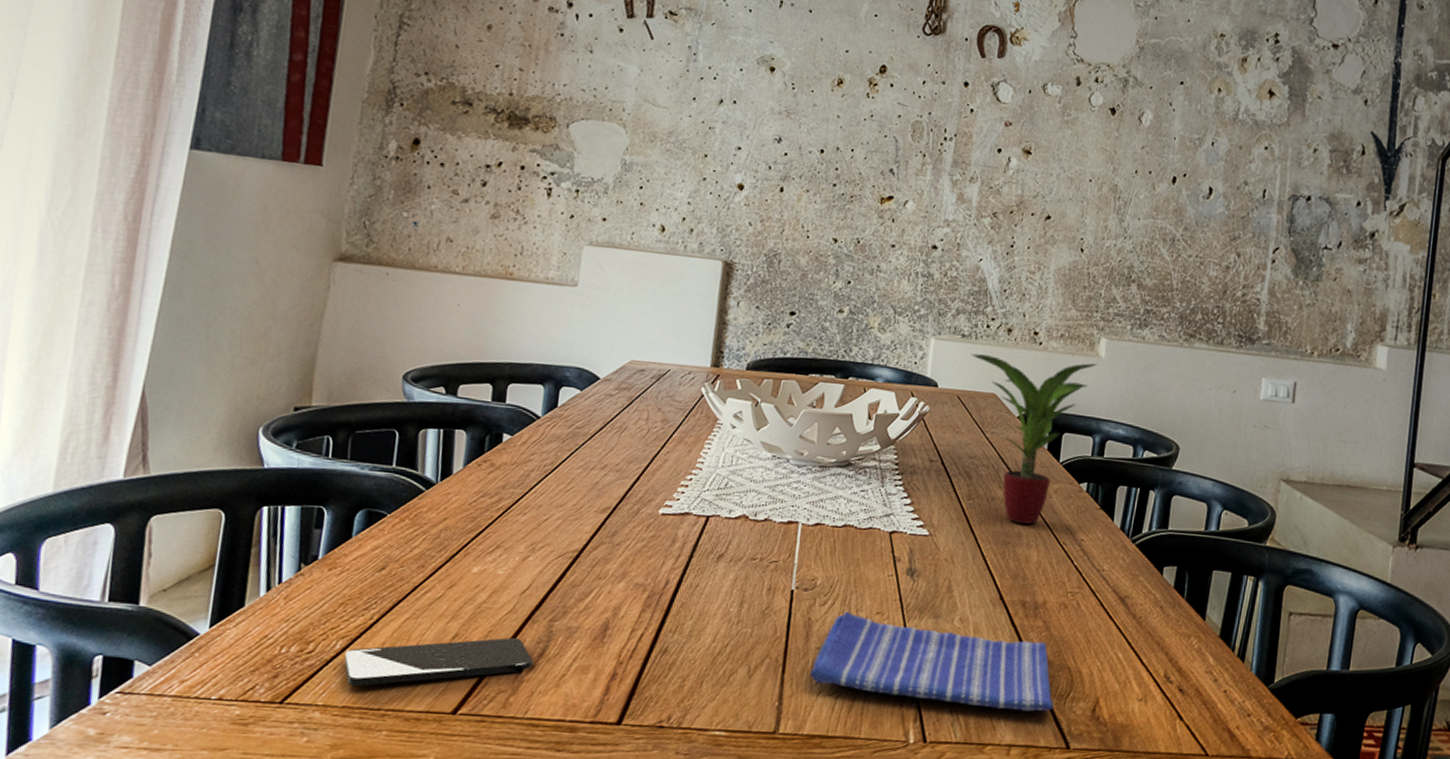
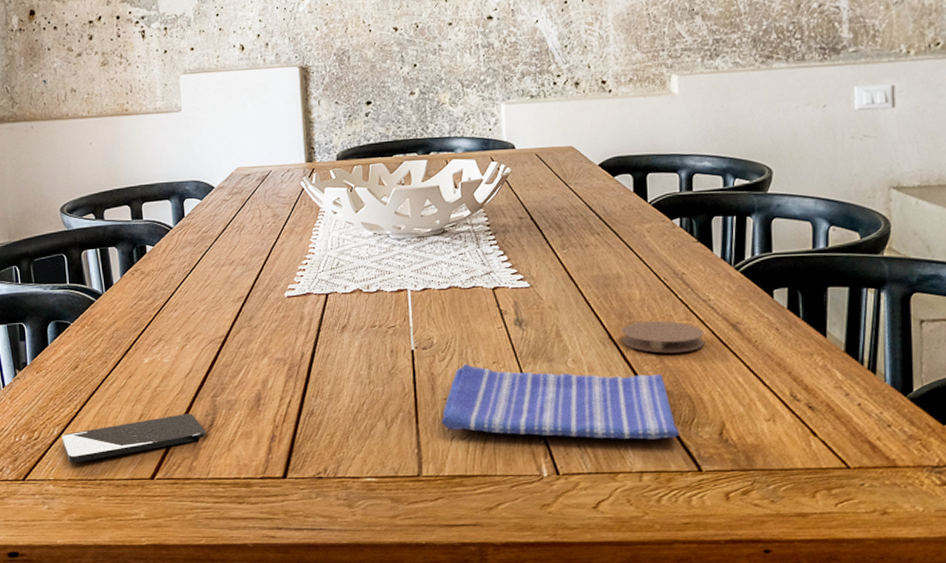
potted plant: present [971,353,1097,524] -> none [542,102,671,266]
coaster: none [1012,585,1093,622] -> present [621,321,704,353]

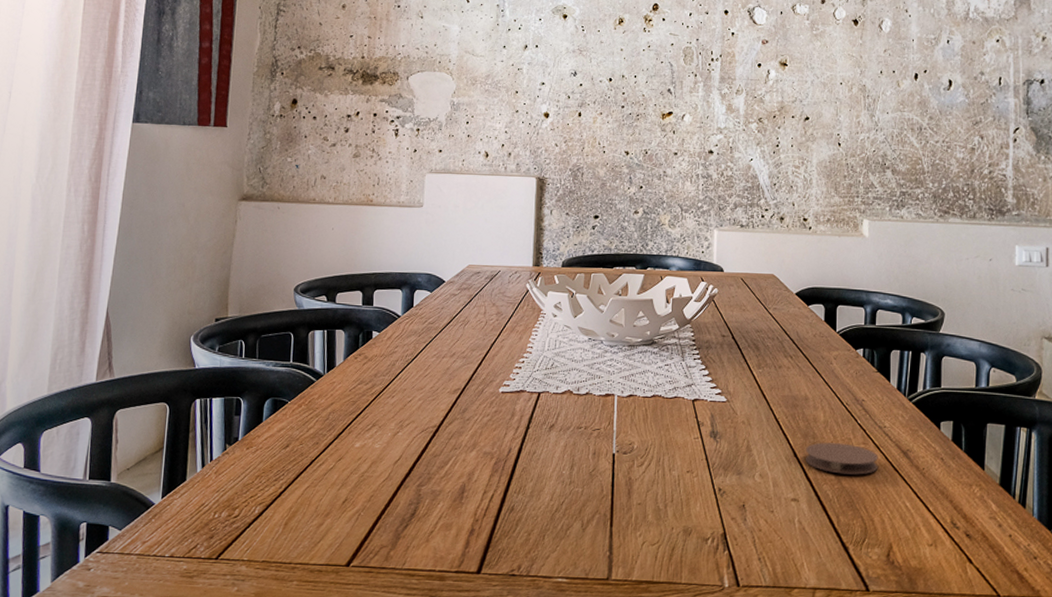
smartphone: present [62,414,206,463] -> none [262,501,407,545]
dish towel: present [442,364,679,440] -> none [635,471,851,557]

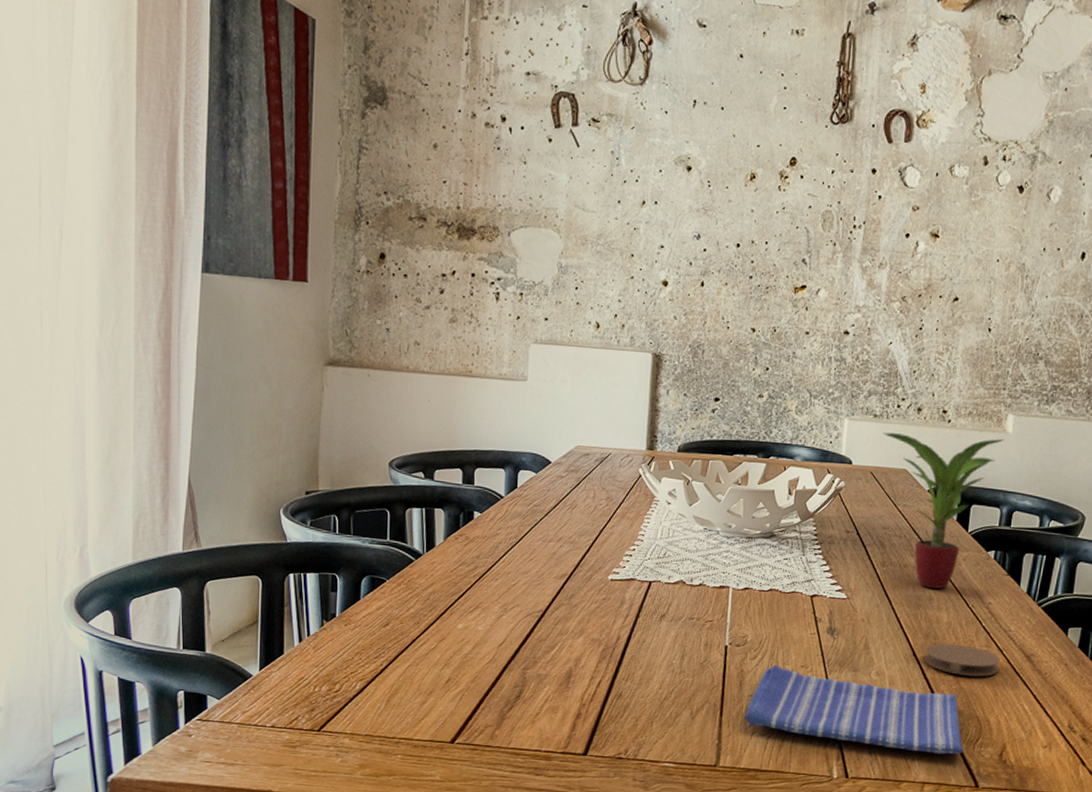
dish towel: none [635,471,851,557] -> present [745,665,964,754]
potted plant: none [750,241,862,388] -> present [882,432,1004,589]

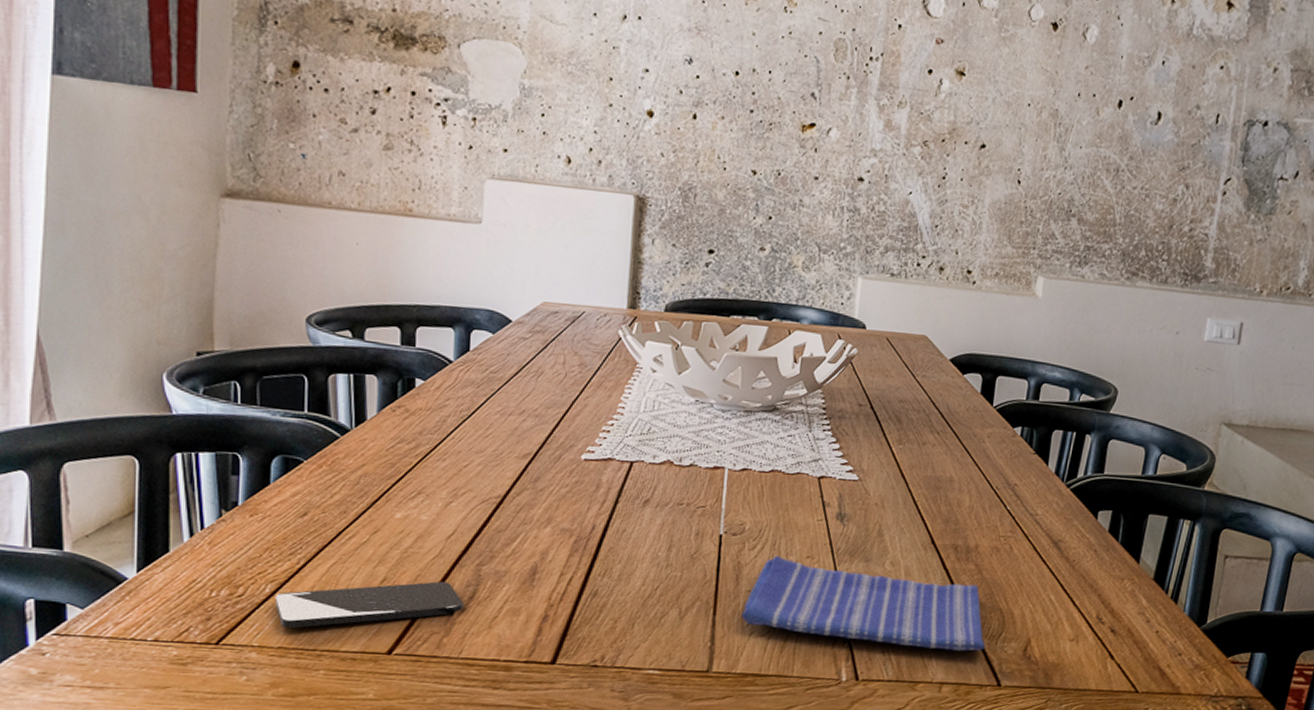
smartphone: none [363,682,512,720] -> present [275,581,464,629]
potted plant: present [882,432,1004,589] -> none [900,293,1033,469]
coaster: present [924,643,1001,677] -> none [943,529,1026,565]

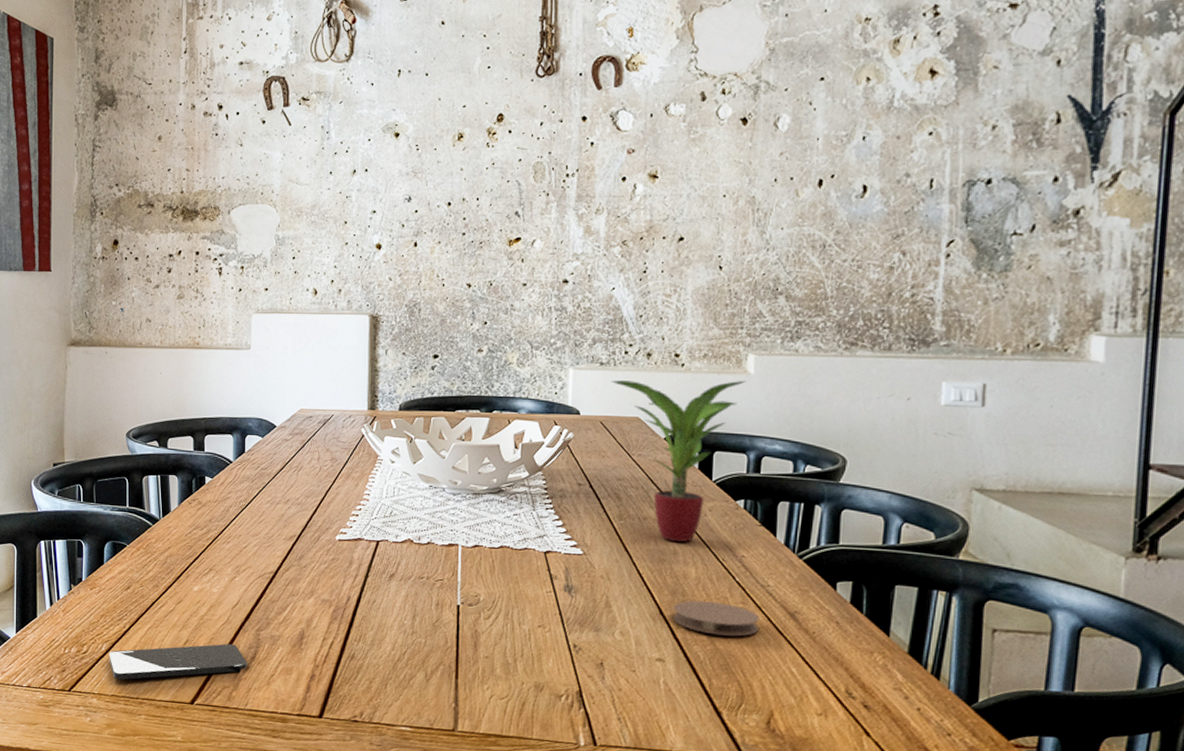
dish towel: present [742,556,985,651] -> none [482,625,725,722]
potted plant: none [900,293,1033,469] -> present [611,380,746,542]
coaster: none [943,529,1026,565] -> present [672,600,760,637]

